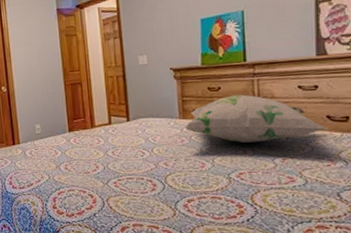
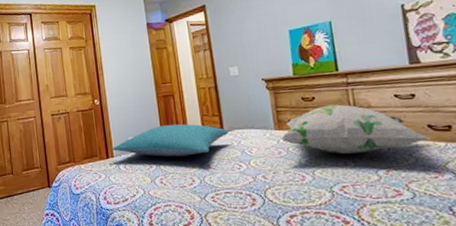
pillow: none [18,112,134,144] -> present [112,124,229,157]

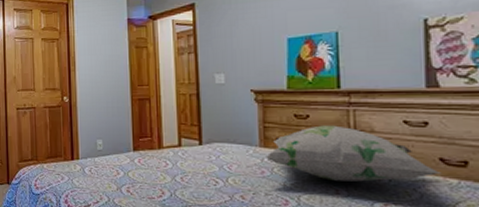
pillow: present [112,124,229,157] -> none [78,130,207,166]

